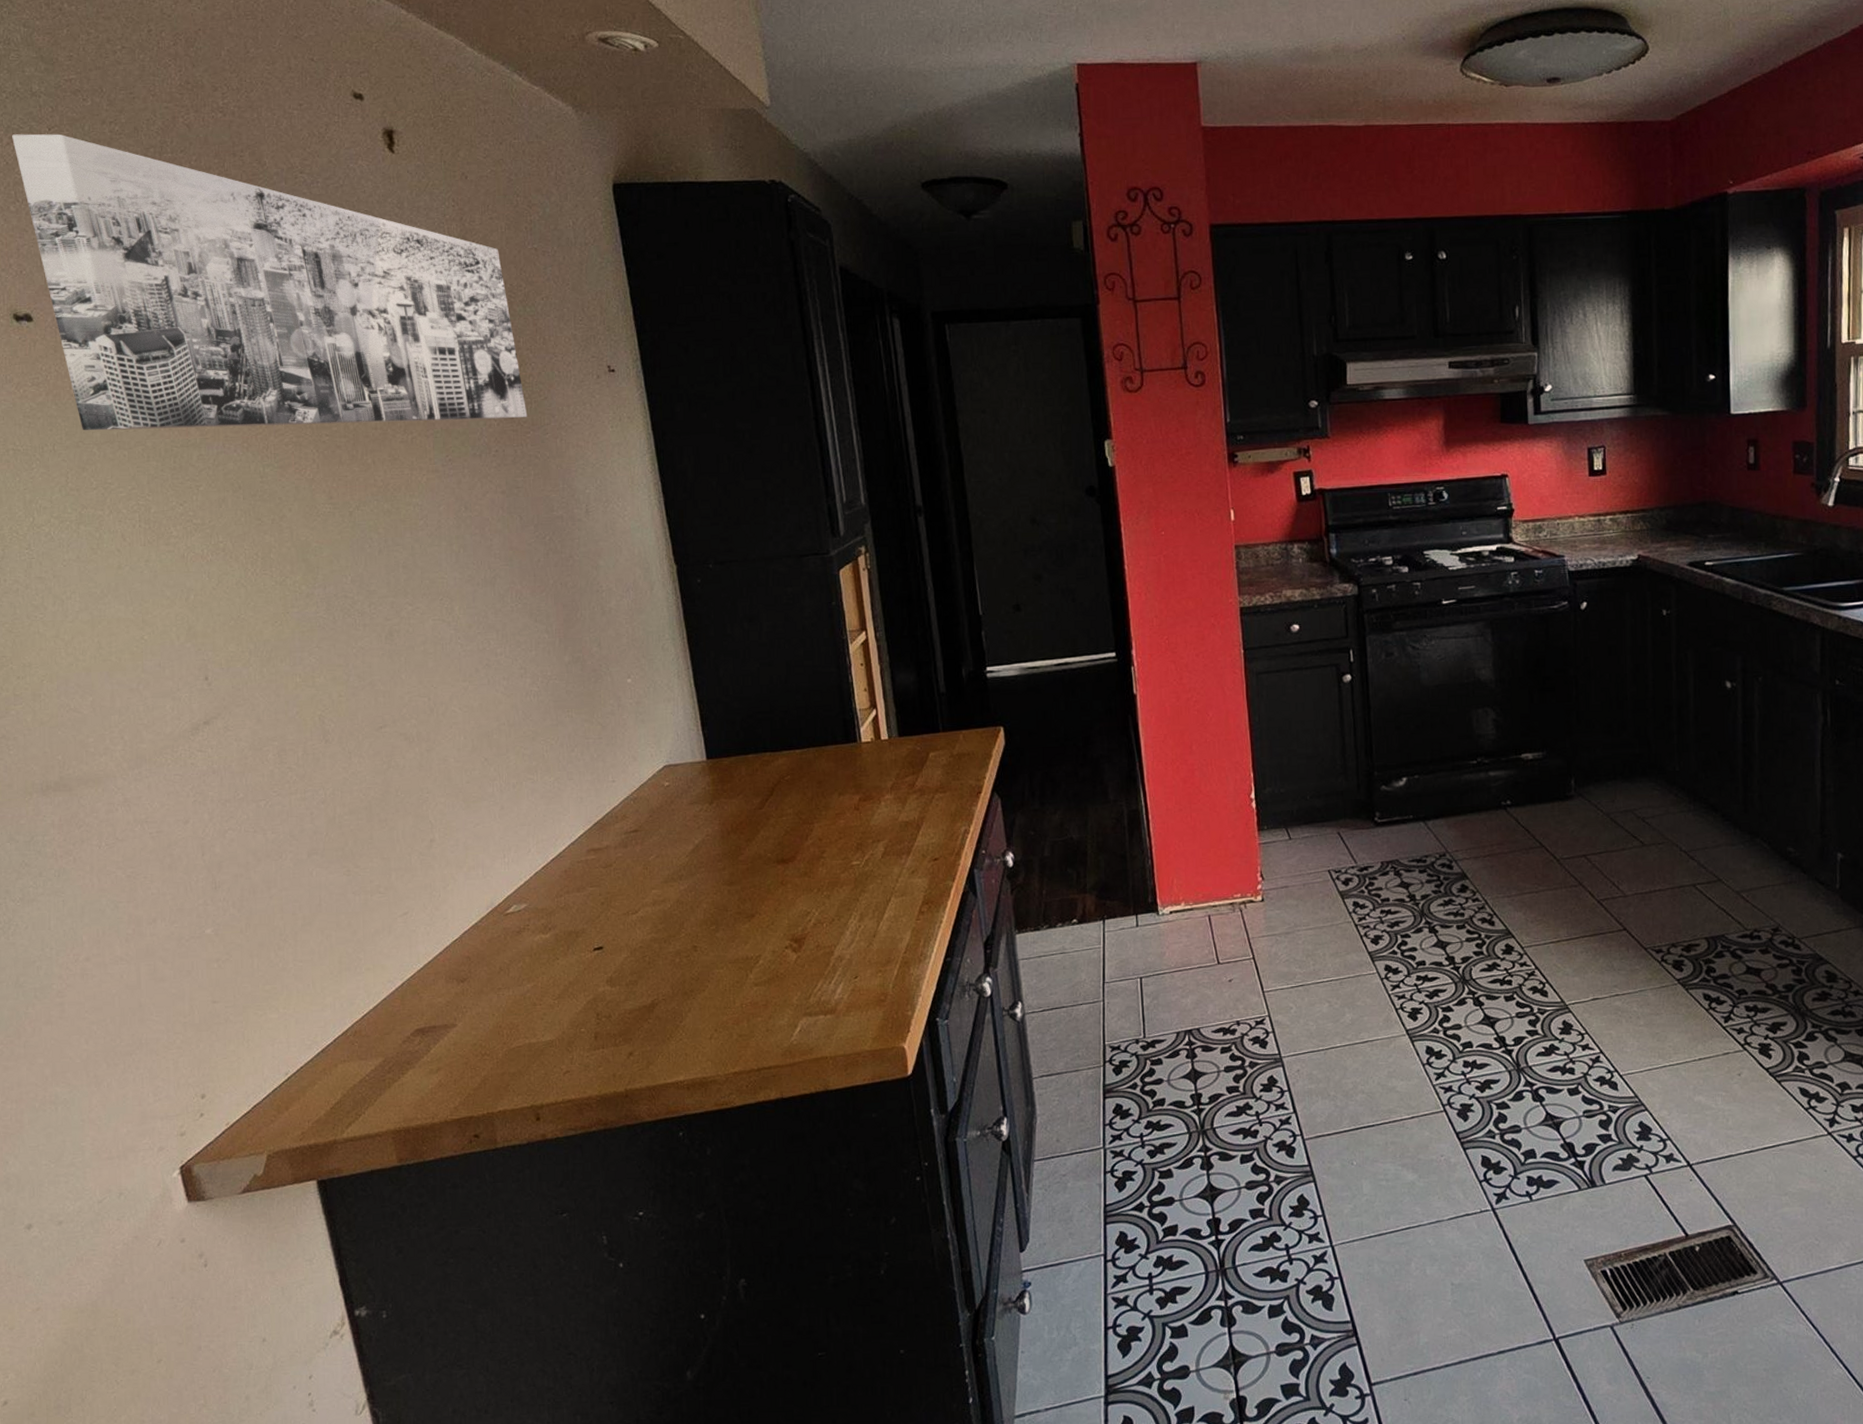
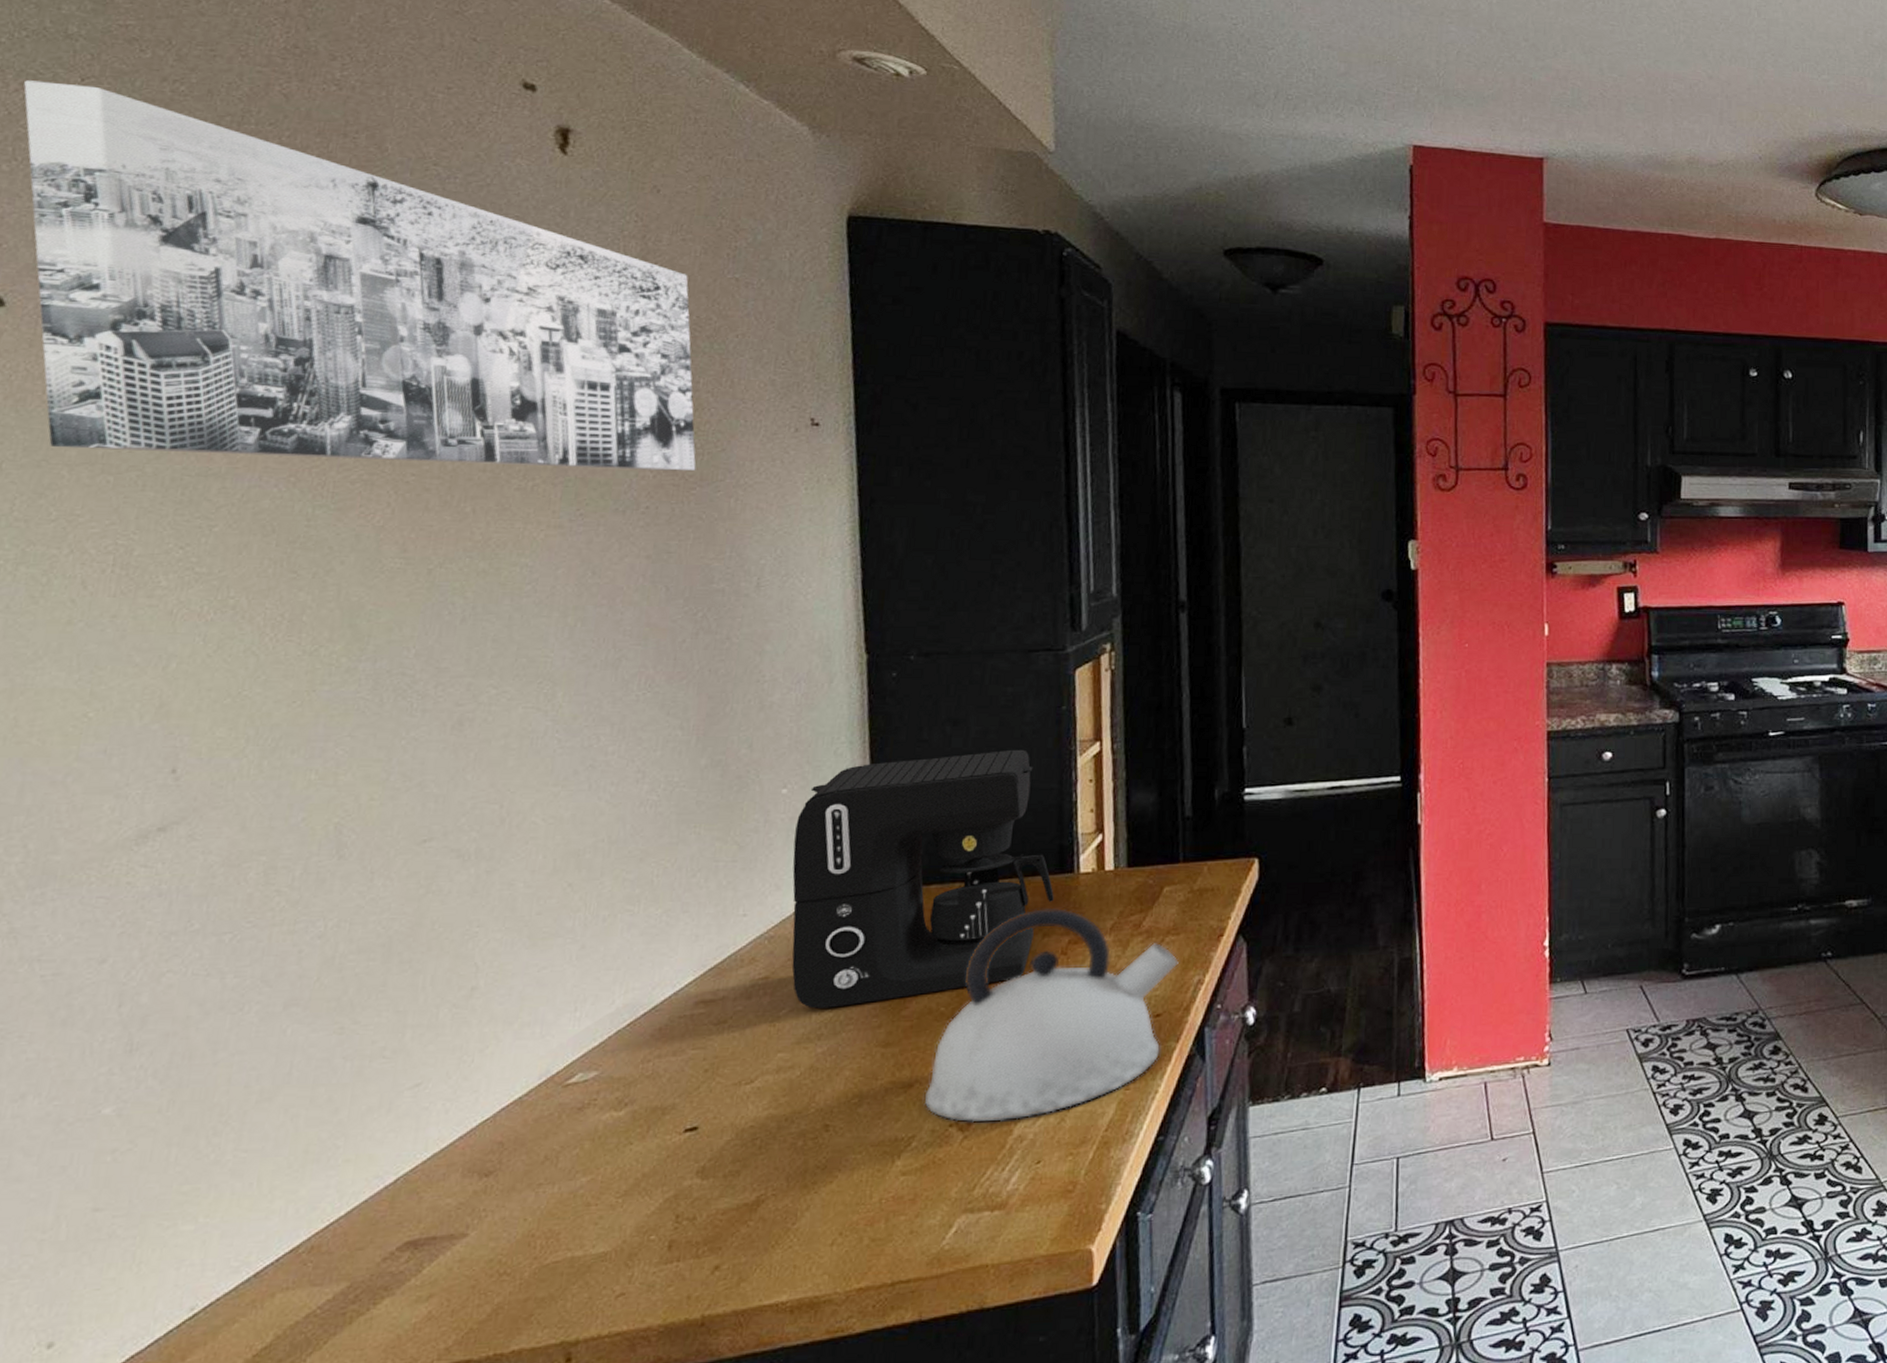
coffee maker: none [641,640,844,855] -> present [792,749,1054,1009]
kettle: none [764,772,948,945] -> present [924,908,1179,1123]

